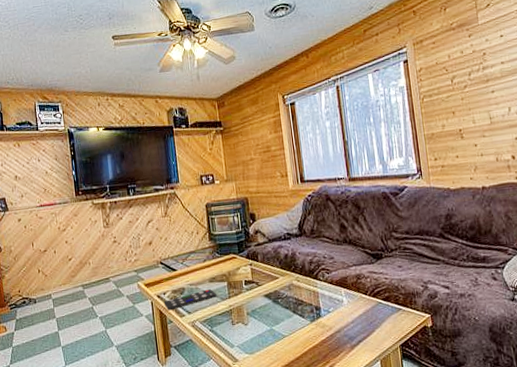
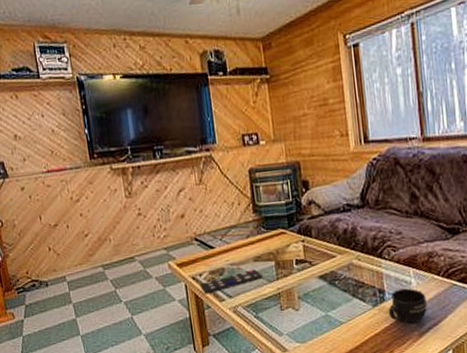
mug: none [324,306,357,337] -> present [388,288,427,323]

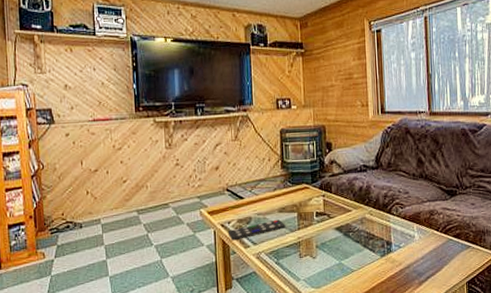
mug: present [388,288,427,323] -> none [394,241,427,273]

